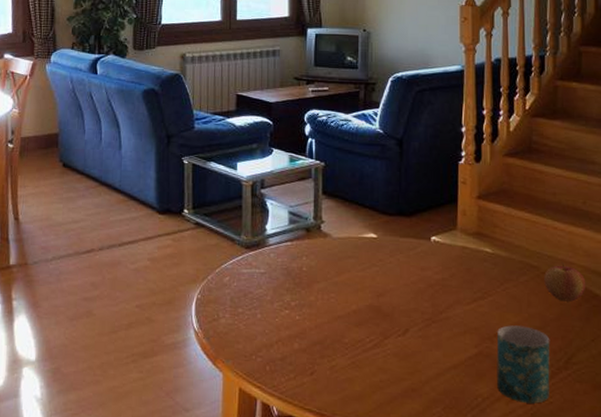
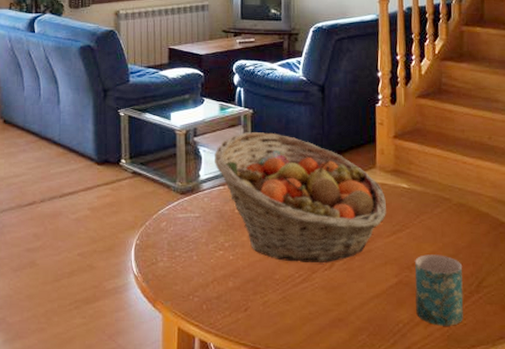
fruit basket: none [281,186,467,328] -> present [213,132,386,262]
apple: present [544,261,586,302] -> none [456,193,494,230]

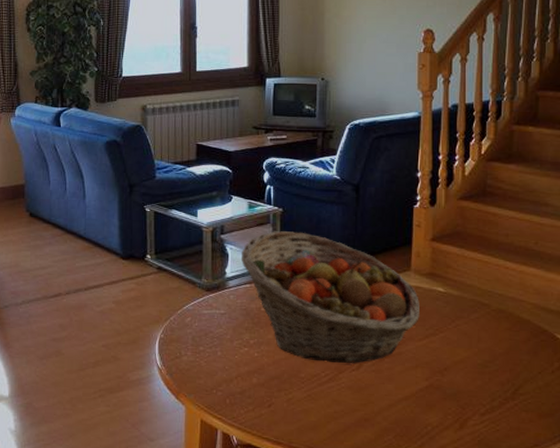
mug: present [415,254,463,326] -> none [446,359,499,431]

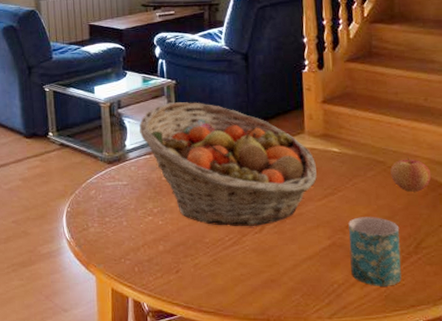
mug: none [446,359,499,431] -> present [348,217,402,286]
apple: none [495,299,535,337] -> present [390,155,432,192]

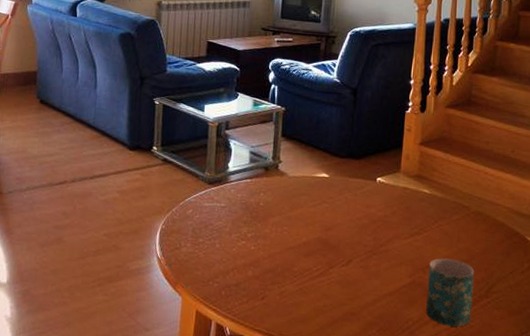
fruit basket: present [139,102,317,226] -> none [243,129,407,259]
apple: present [390,155,432,192] -> none [473,202,509,238]

